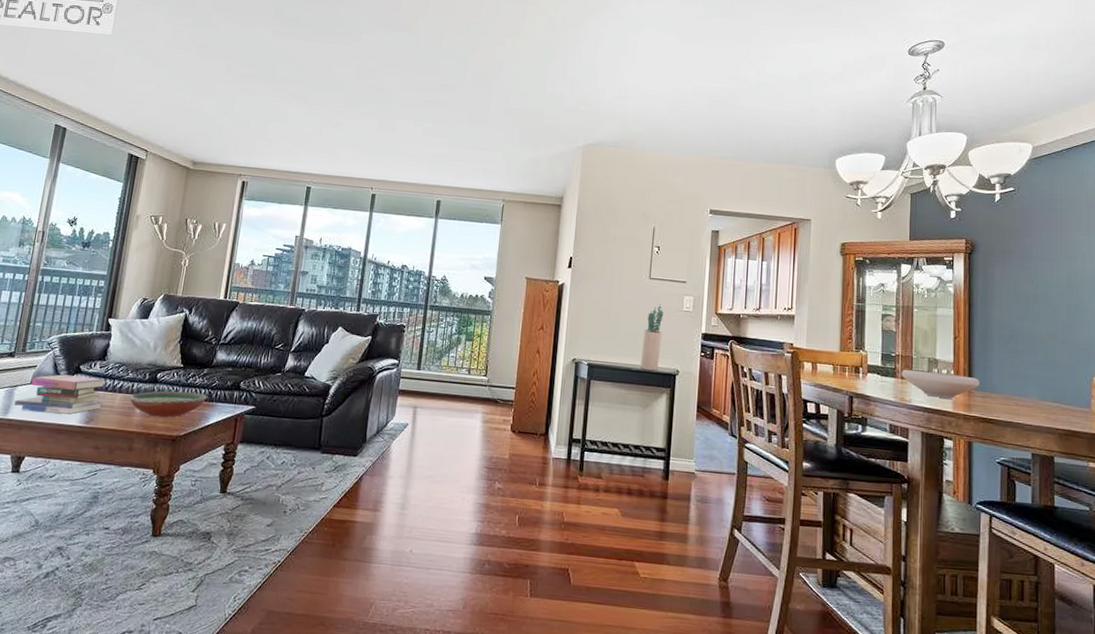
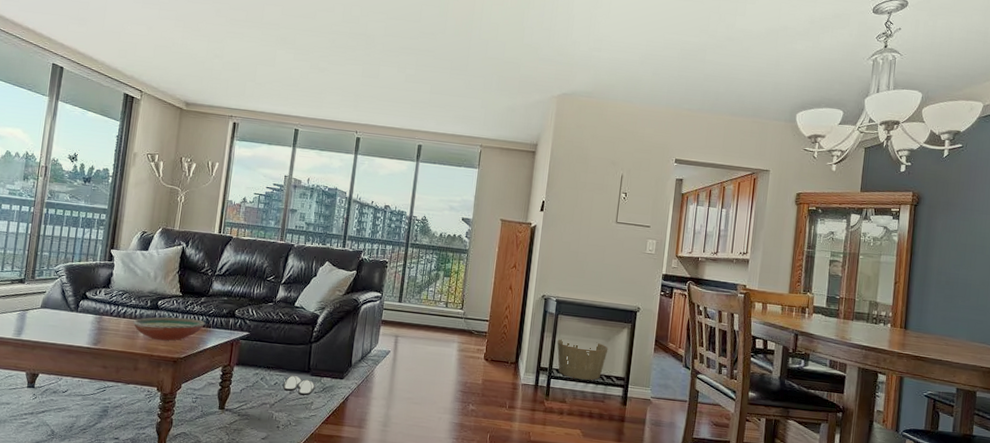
books: present [14,374,105,414] -> none [27,300,110,337]
slippers: none [291,453,327,475] -> present [283,375,316,395]
basket: none [590,407,647,453] -> present [557,339,609,381]
vase: present [640,303,664,372] -> none [605,246,628,309]
bowl: present [901,369,980,399] -> none [844,311,915,338]

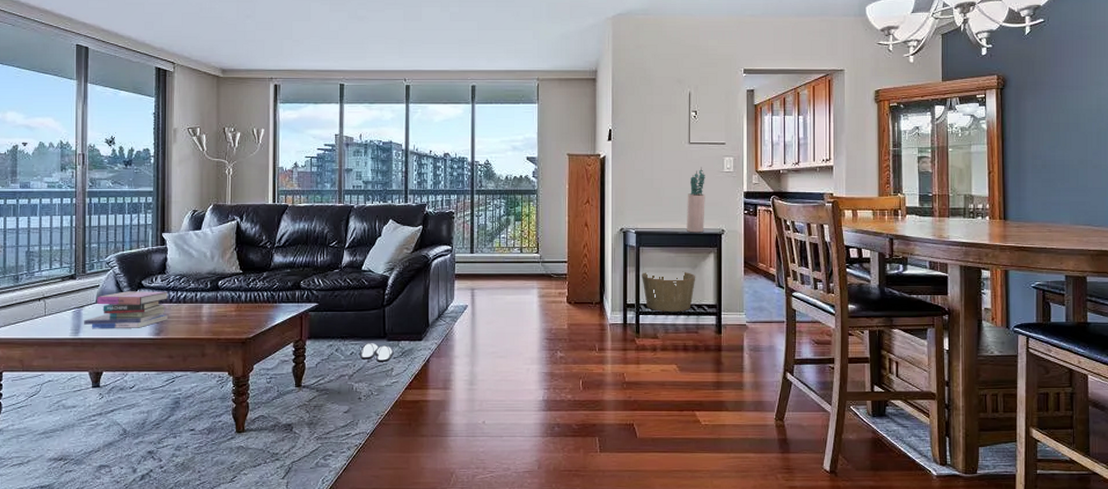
books: none [27,300,110,337] -> present [84,291,169,328]
decorative bowl: present [133,317,206,341] -> none [194,296,271,322]
vase: none [605,246,628,309] -> present [687,167,705,234]

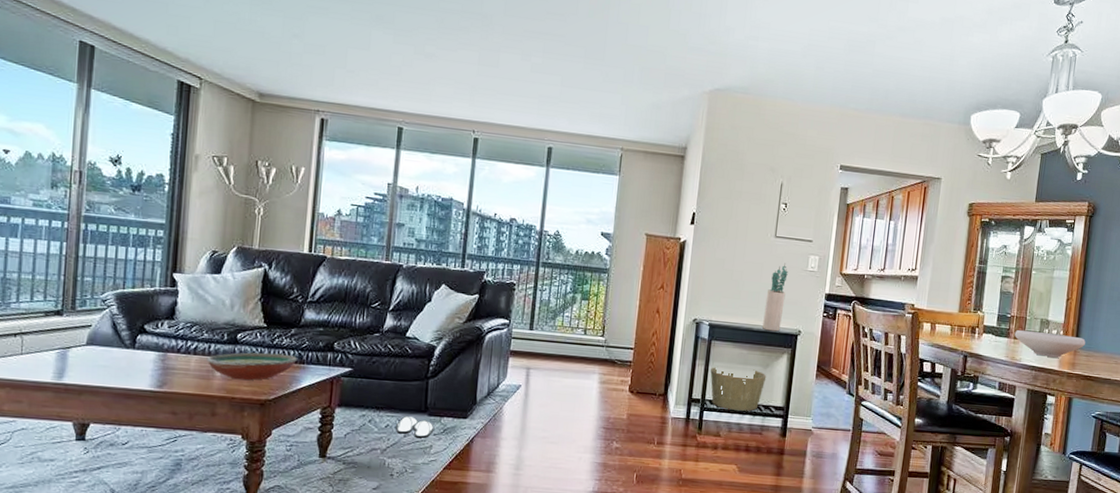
books: present [84,291,169,328] -> none [70,335,176,378]
decorative bowl: none [194,296,271,322] -> present [206,352,298,380]
bowl: none [939,207,1014,231] -> present [1014,330,1086,358]

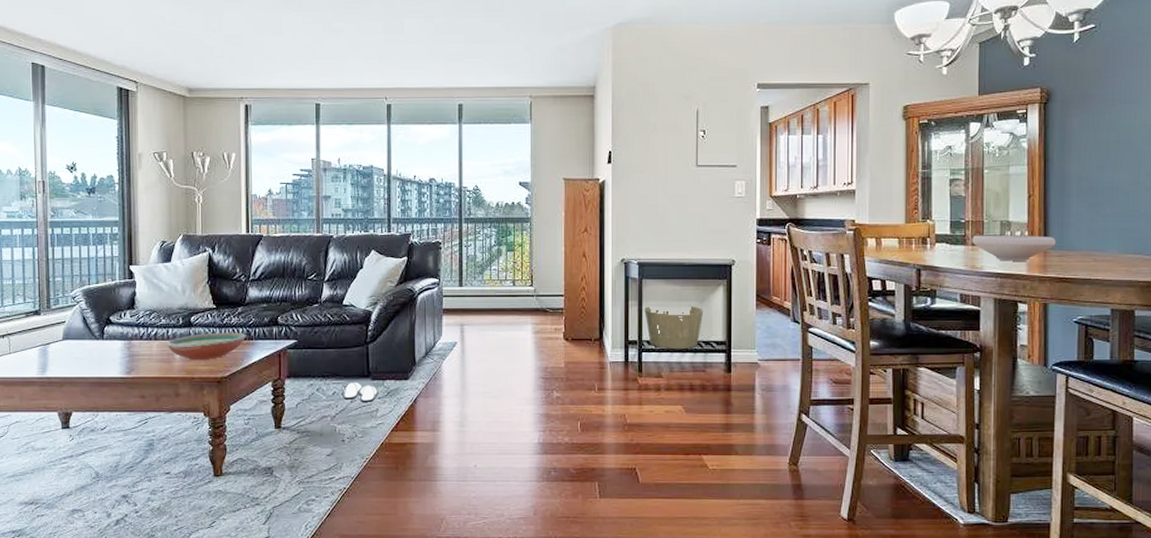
vase: present [762,263,788,333] -> none [694,192,714,265]

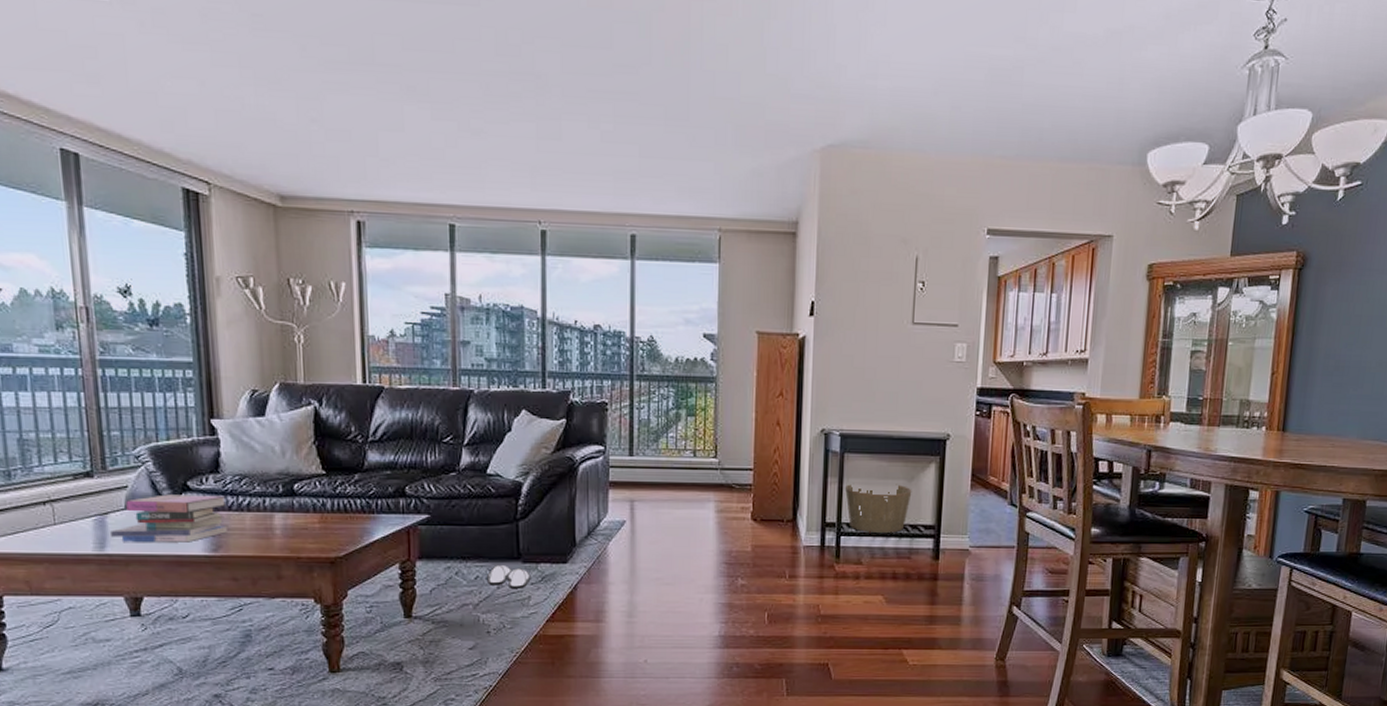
books: none [51,327,139,367] -> present [111,494,227,543]
decorative bowl: present [166,332,247,360] -> none [263,503,366,537]
bowl: present [972,235,1056,261] -> none [1208,414,1295,445]

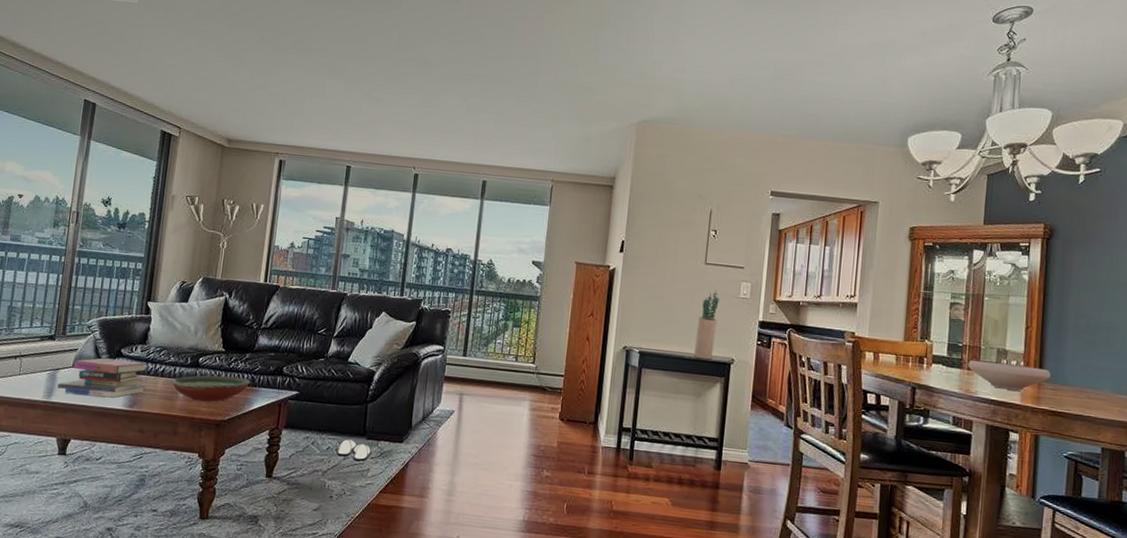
decorative bowl: none [263,503,366,537] -> present [171,375,251,402]
basket: present [845,484,912,533] -> none [641,395,699,442]
vase: none [904,354,931,439] -> present [694,290,719,361]
bowl: none [1208,414,1295,445] -> present [968,360,1051,391]

